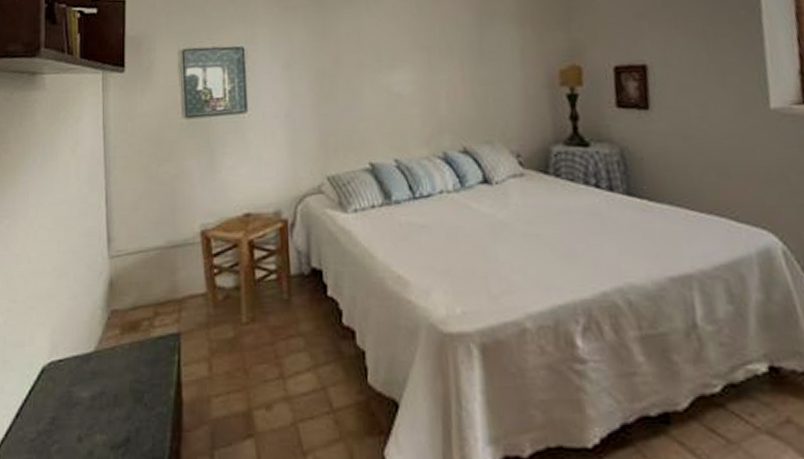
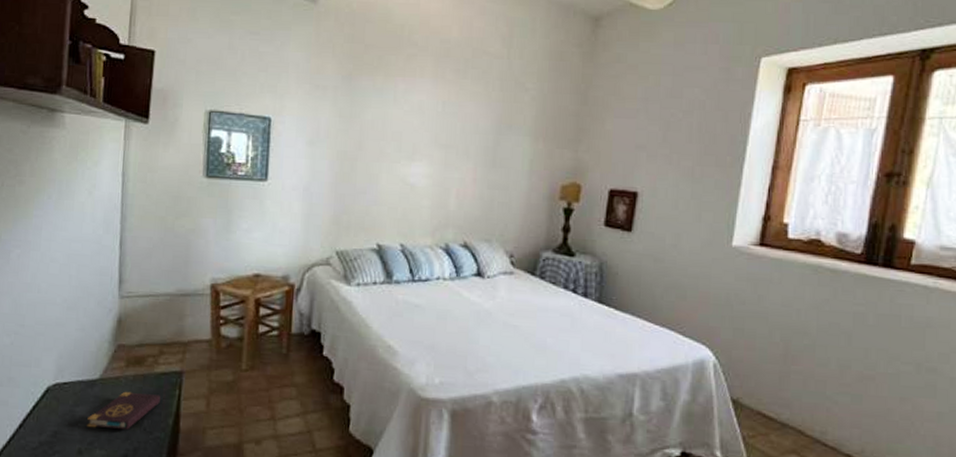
book: none [85,362,159,409] -> present [87,391,160,429]

